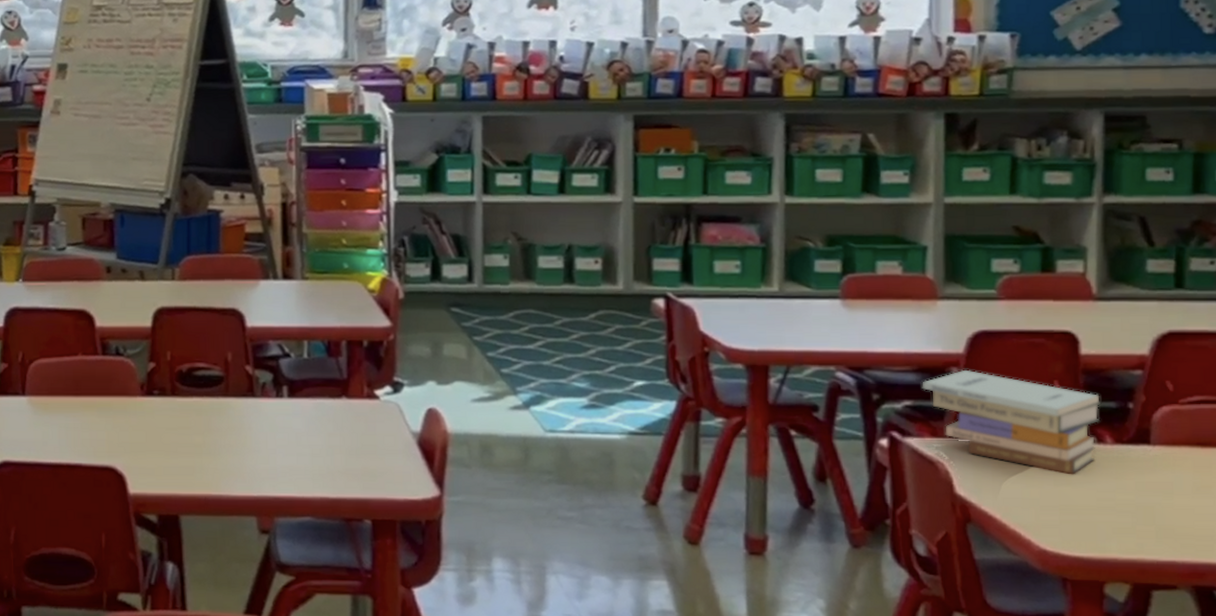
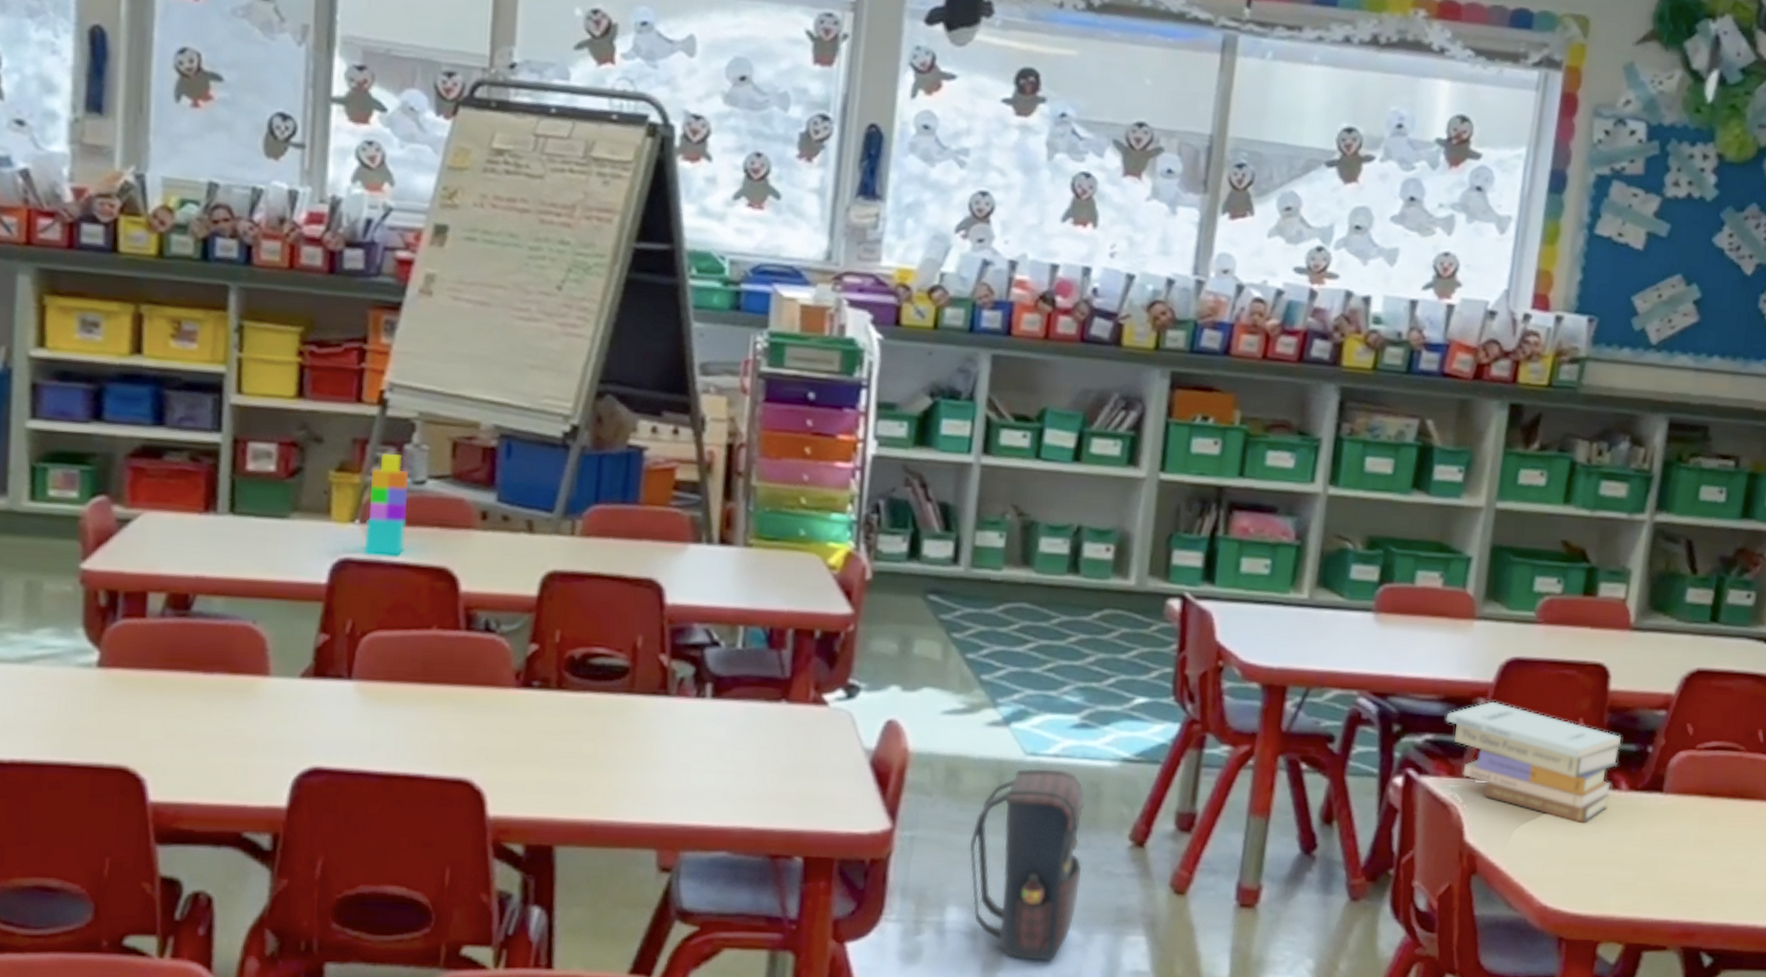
toy blocks: none [26,230,54,304] -> present [363,454,408,556]
satchel: none [506,443,605,602] -> present [969,768,1085,960]

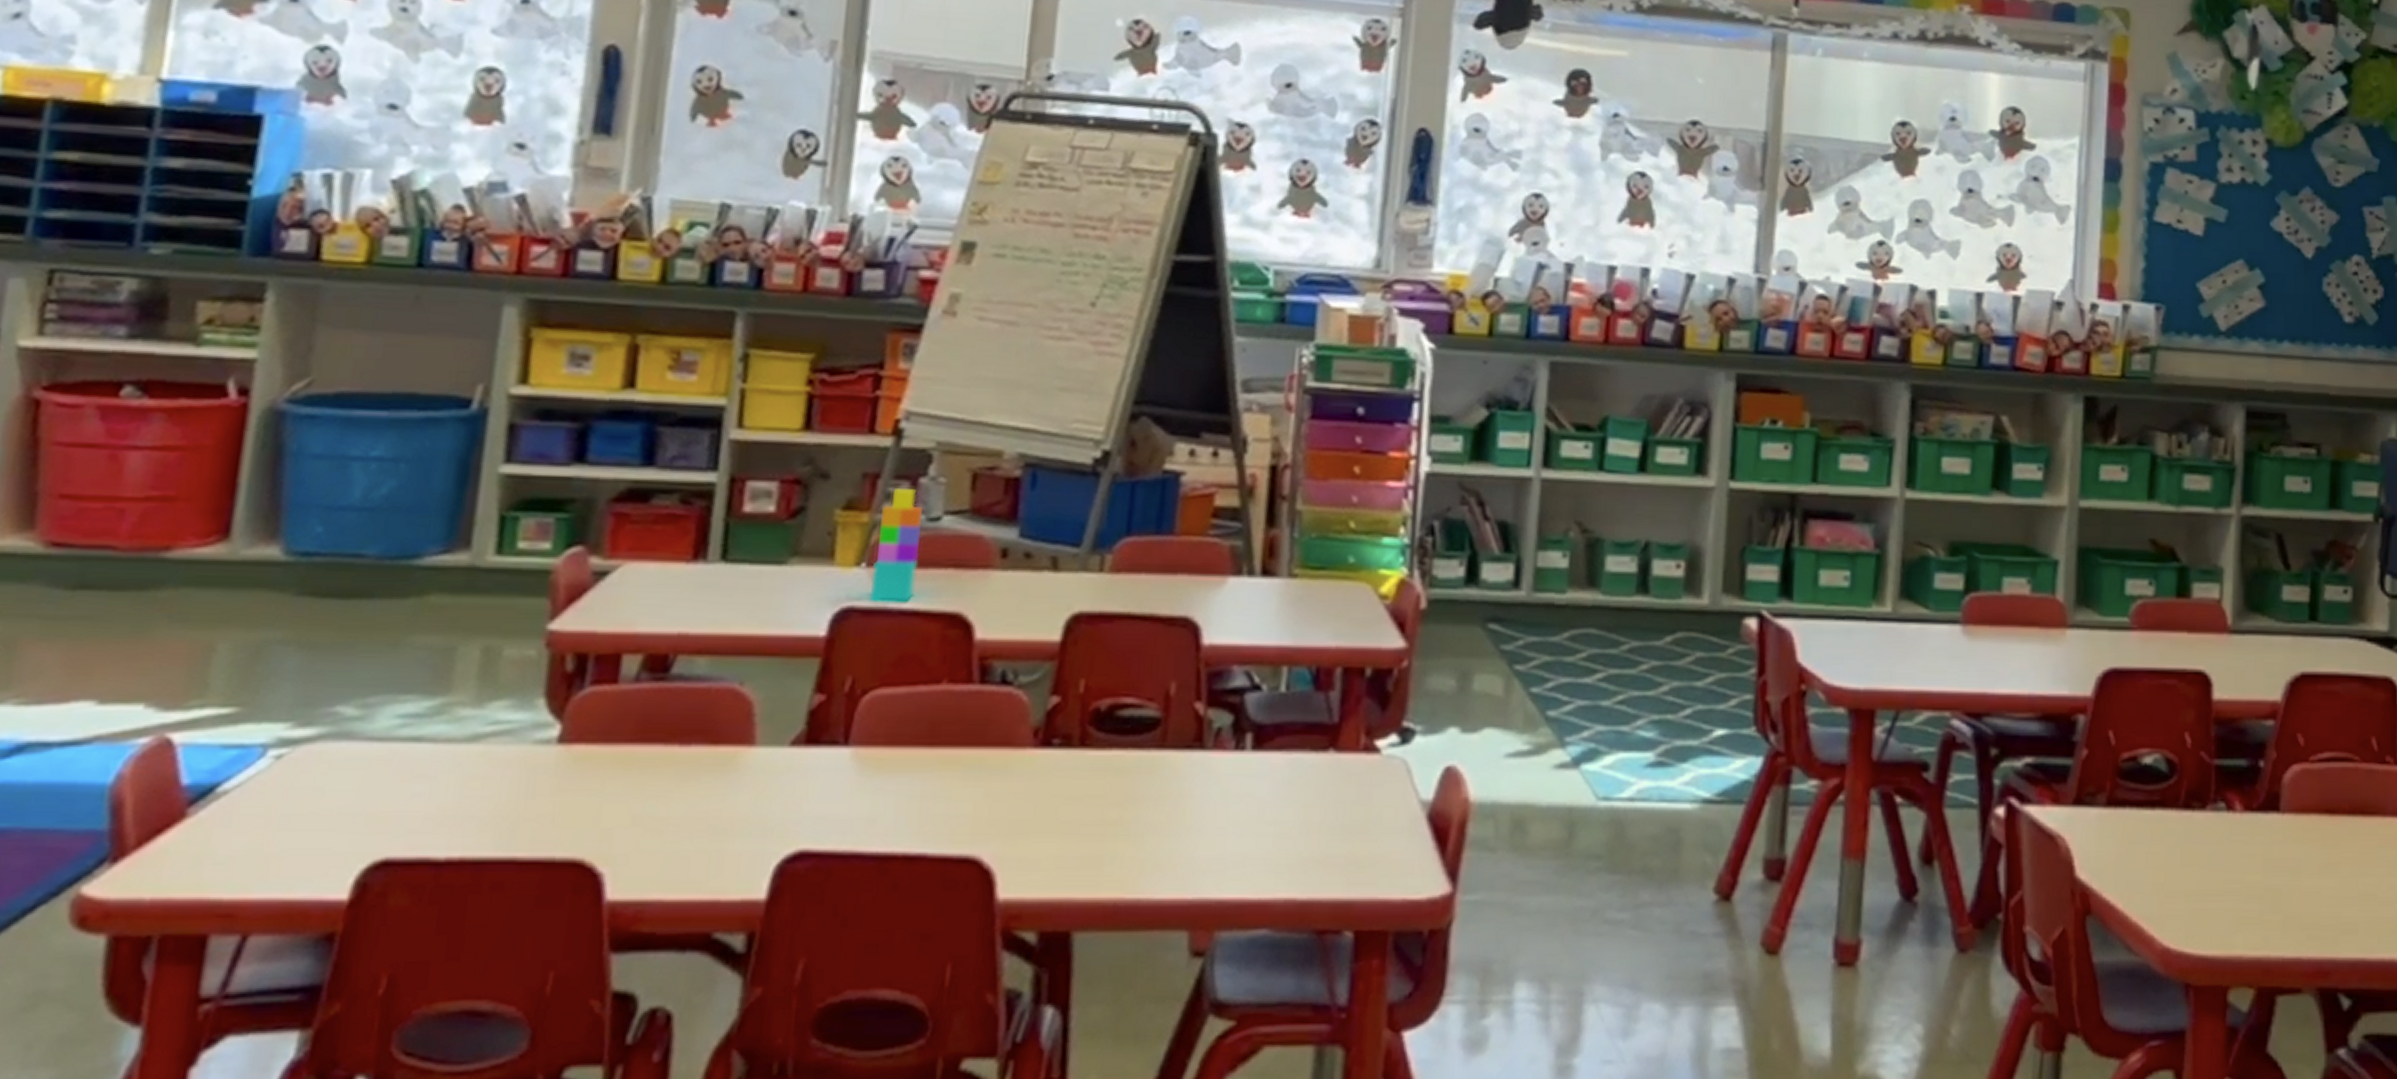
satchel: present [969,768,1085,960] -> none [1538,815,1664,1041]
books: present [1445,701,1621,824] -> none [2045,717,2231,851]

